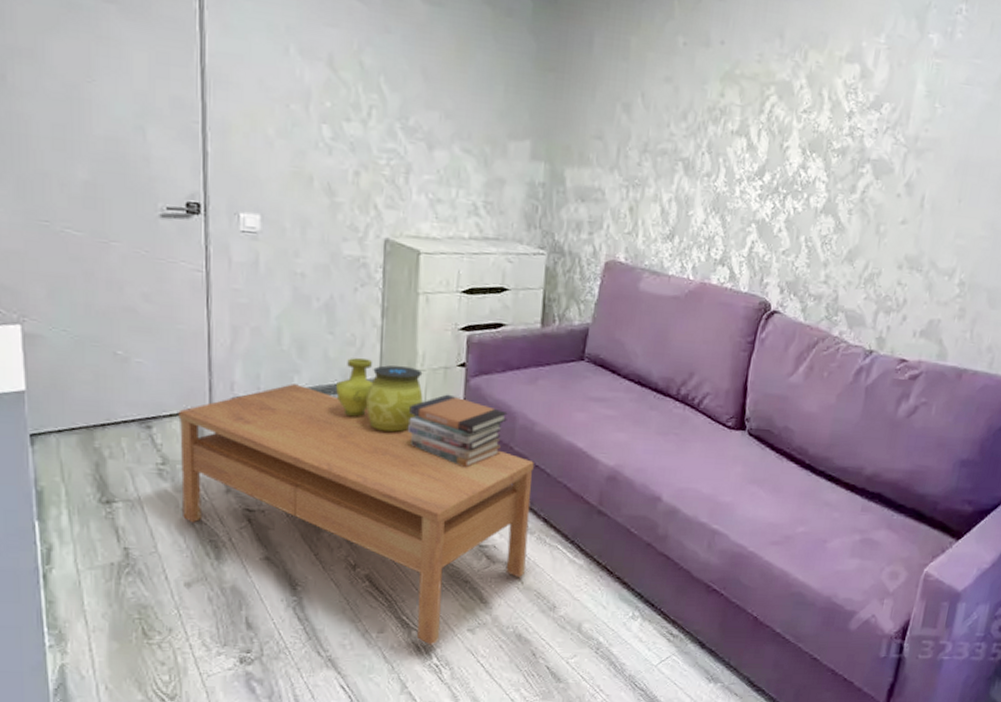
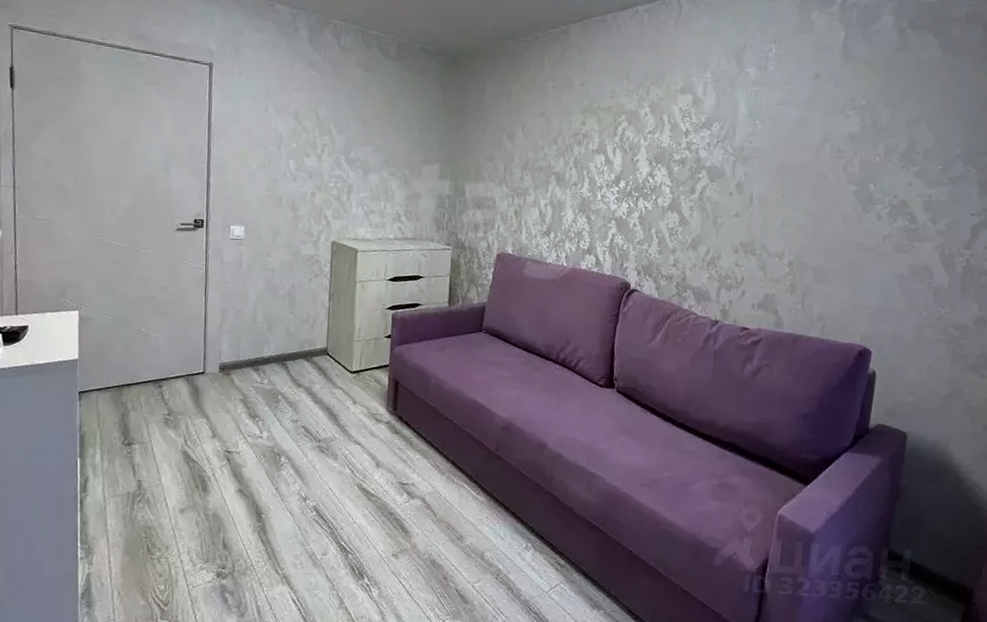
coffee table: present [178,384,534,645] -> none [181,352,444,567]
decorative vase: present [336,358,423,432] -> none [294,332,359,390]
book stack: present [408,394,508,468] -> none [347,359,423,419]

